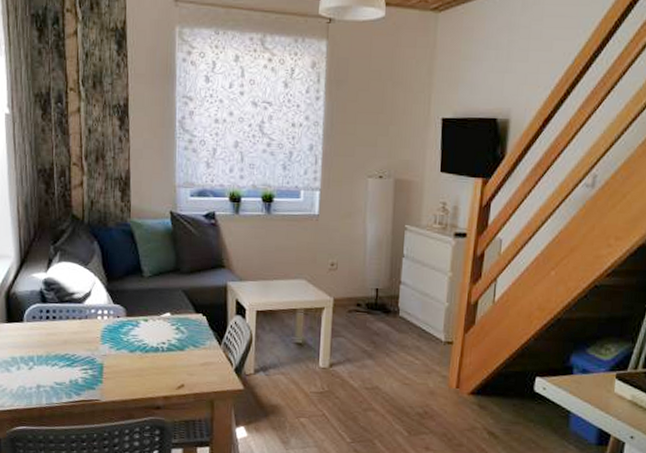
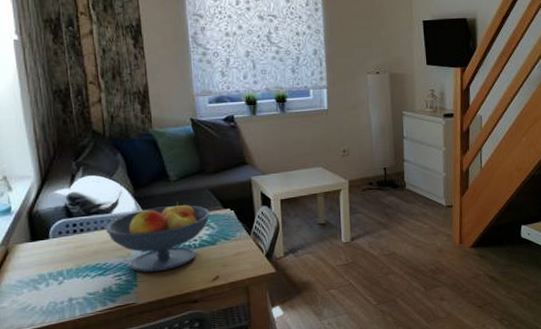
fruit bowl: none [76,299,181,371] -> present [105,201,210,273]

